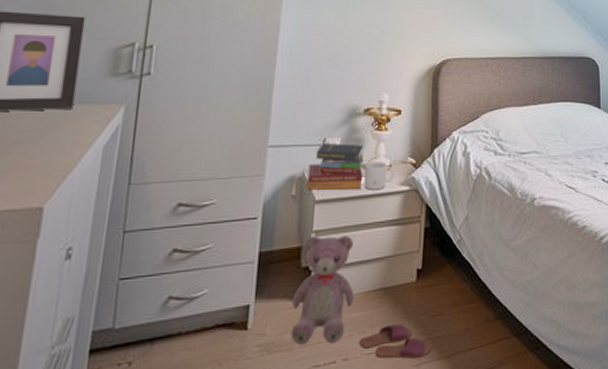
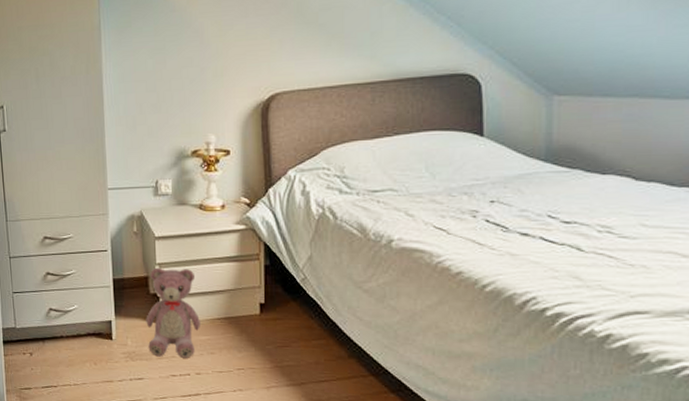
books: present [306,143,364,190] -> none [145,185,197,227]
slippers: present [359,323,432,359] -> none [210,349,281,382]
mug: present [364,162,394,190] -> none [198,202,228,228]

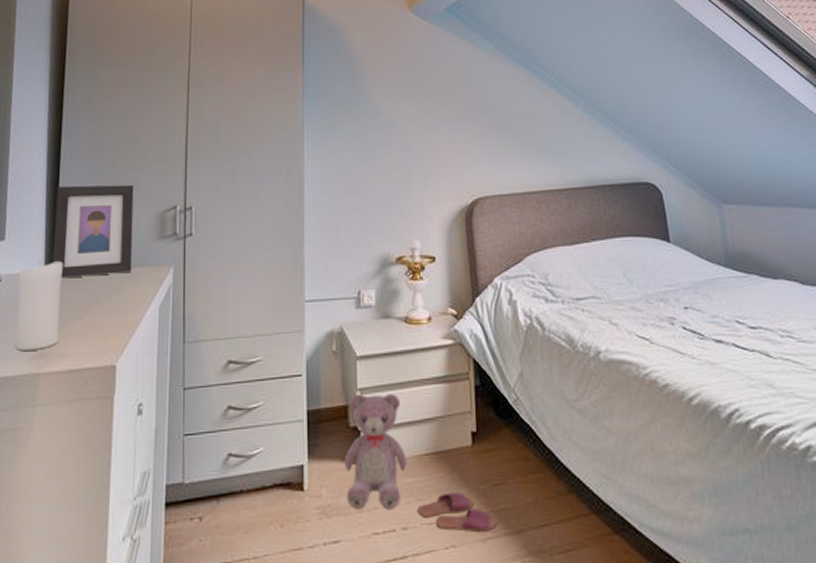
slippers: none [210,349,281,382] -> present [418,492,498,532]

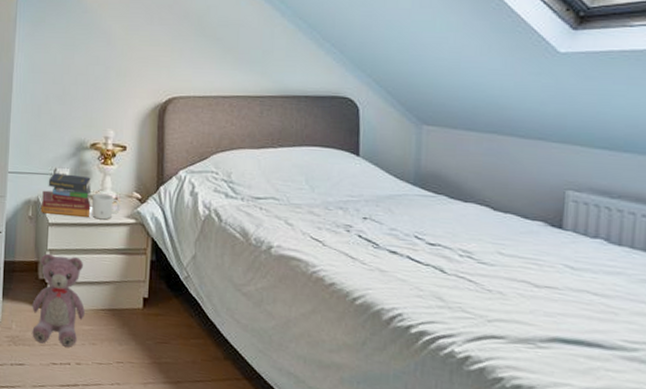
books: none [345,295,403,345] -> present [40,173,92,217]
mug: none [403,313,435,345] -> present [92,193,120,220]
slippers: present [418,492,498,532] -> none [90,342,158,378]

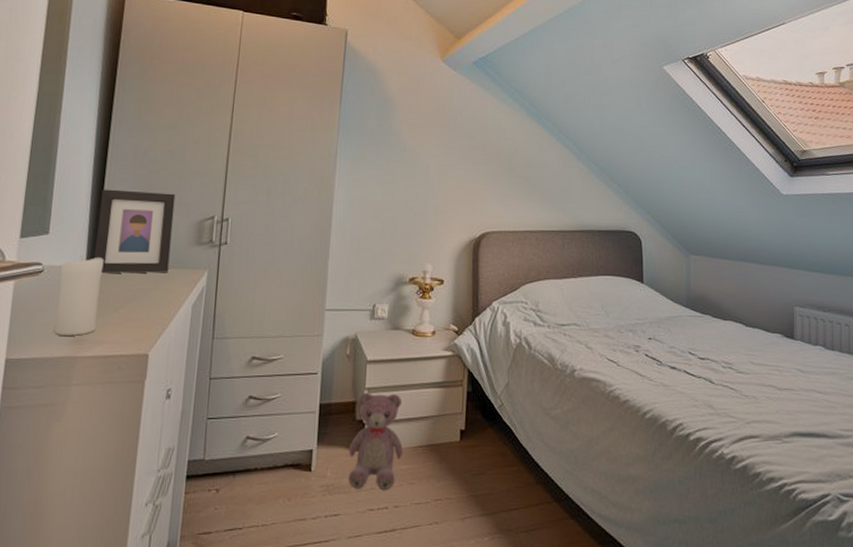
books: present [40,173,92,217] -> none [358,309,410,352]
mug: present [92,193,120,220] -> none [410,327,438,354]

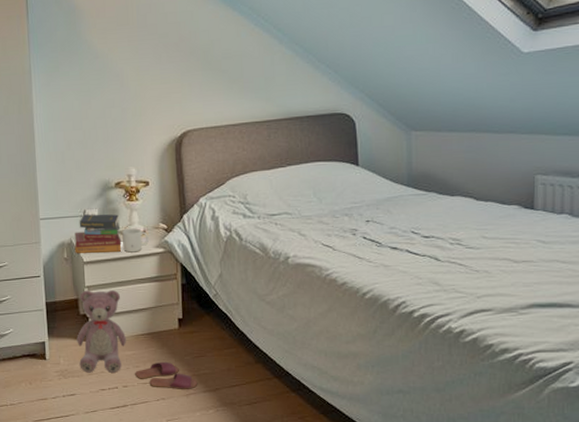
books: none [358,309,410,352] -> present [74,214,122,253]
slippers: none [409,478,475,512] -> present [135,361,198,389]
mug: none [410,327,438,354] -> present [122,228,149,253]

